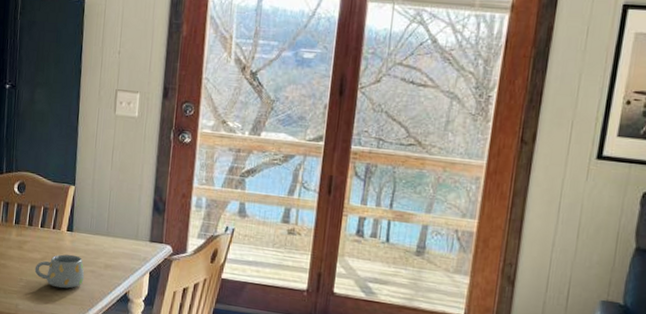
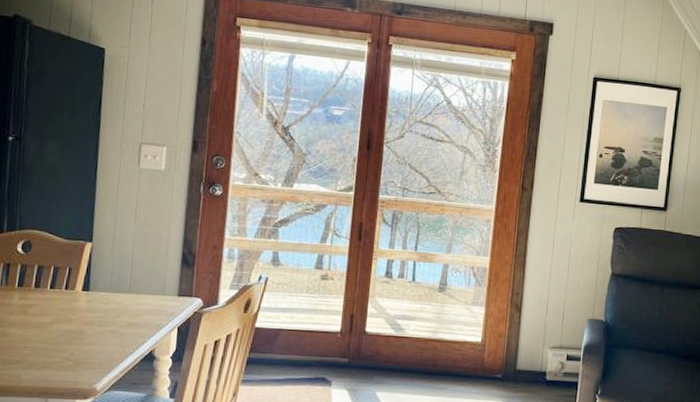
mug: present [34,254,85,289] -> none [42,315,103,353]

